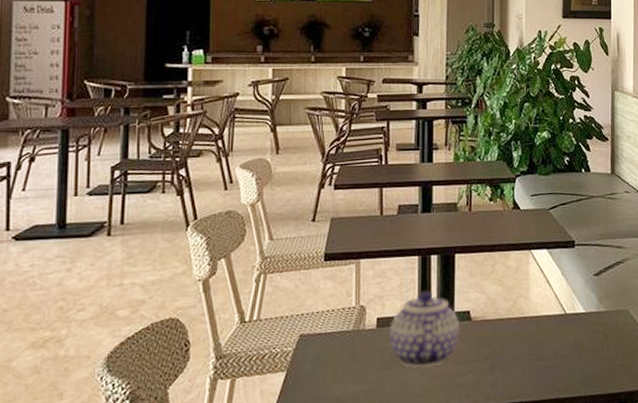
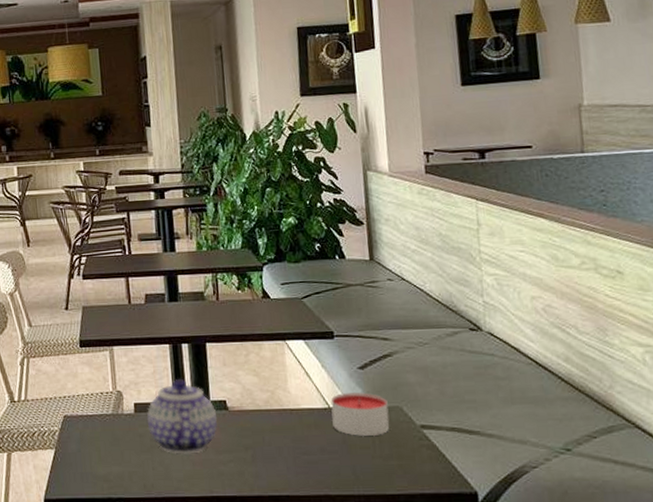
candle: none [566,298,618,340] -> present [330,392,390,436]

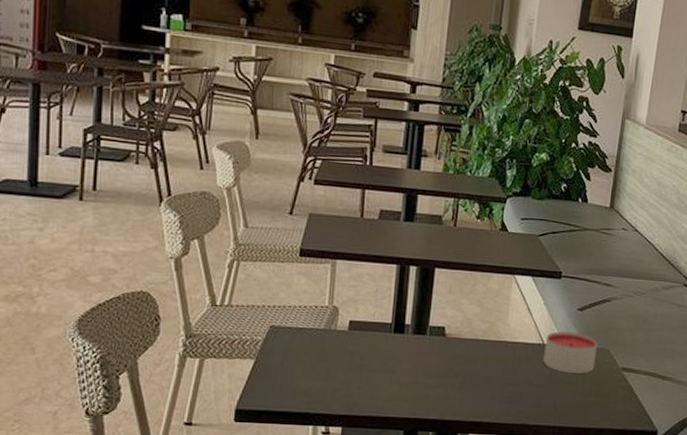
teapot: present [146,379,218,454] -> none [359,301,434,376]

